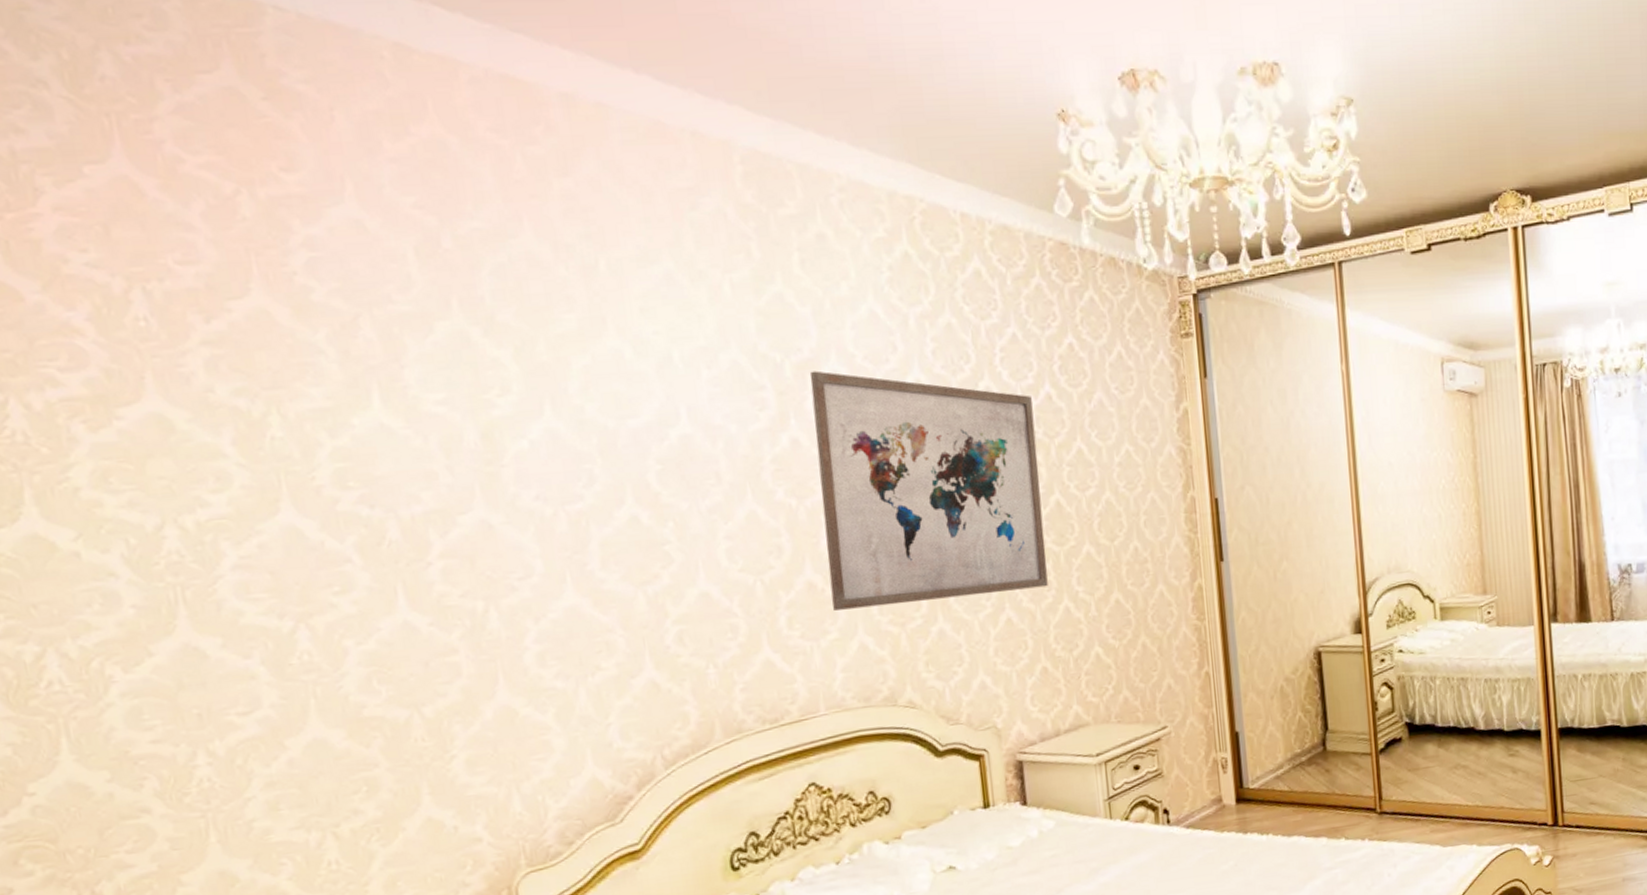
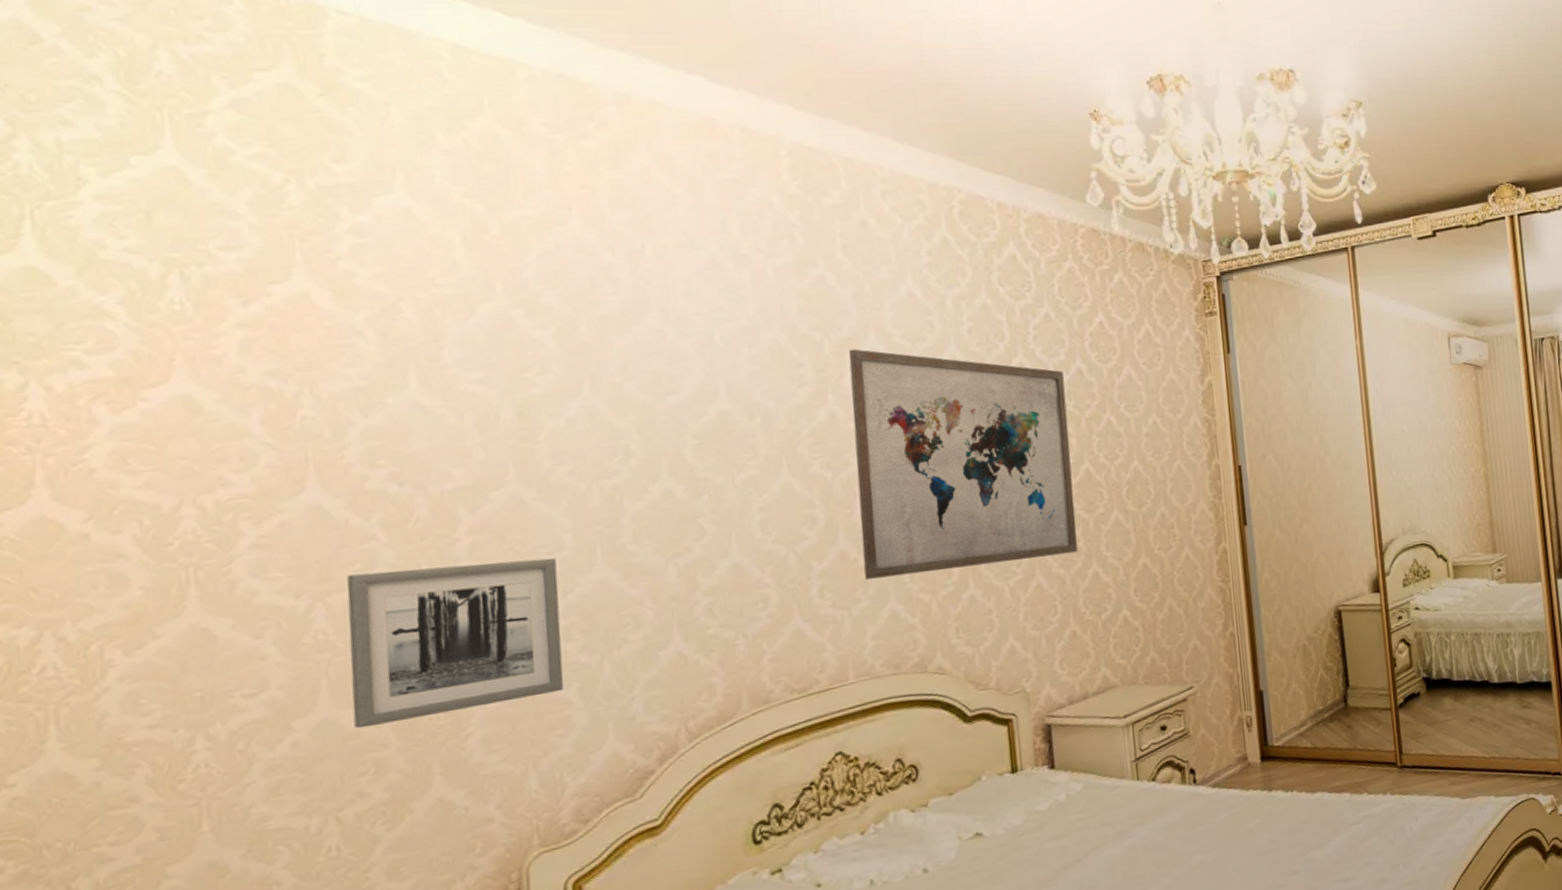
wall art: none [327,583,541,748] -> present [347,557,564,729]

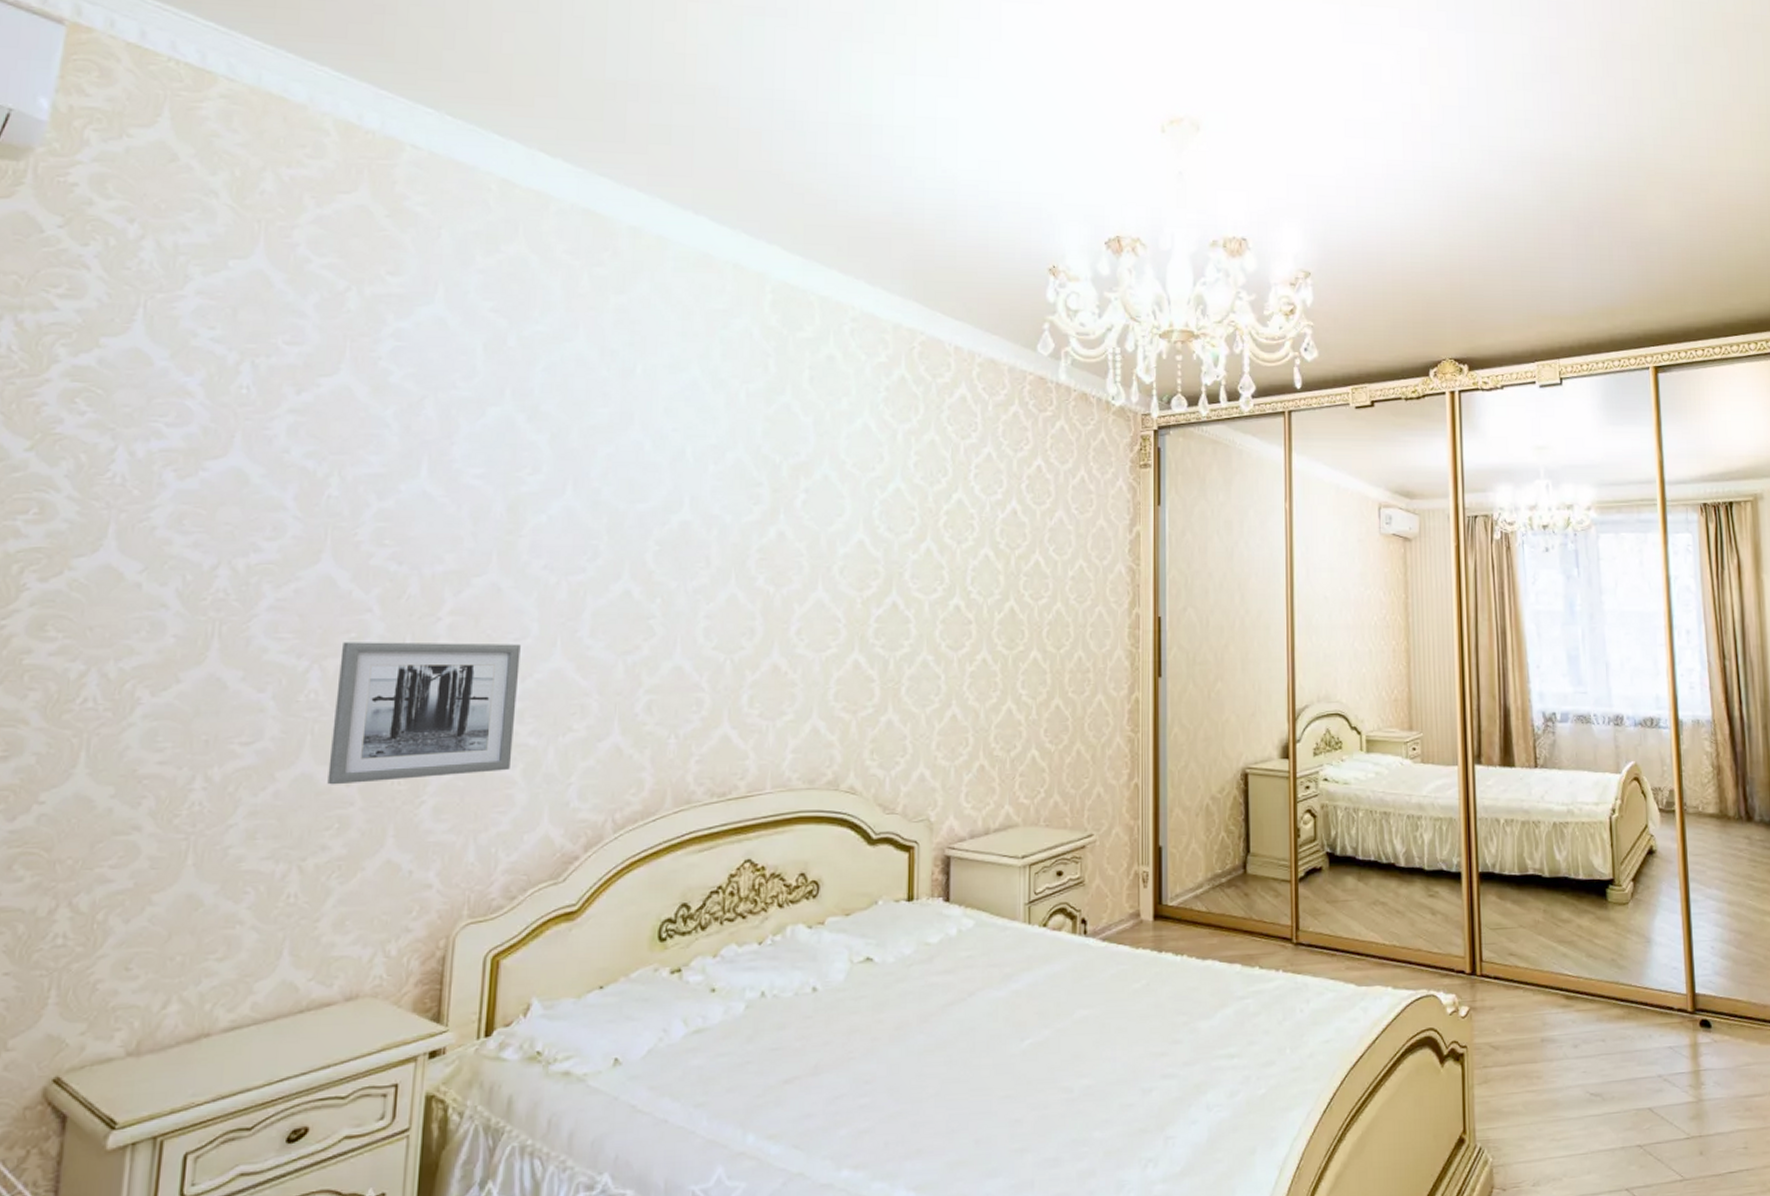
wall art: present [848,349,1078,579] -> none [793,473,998,693]

